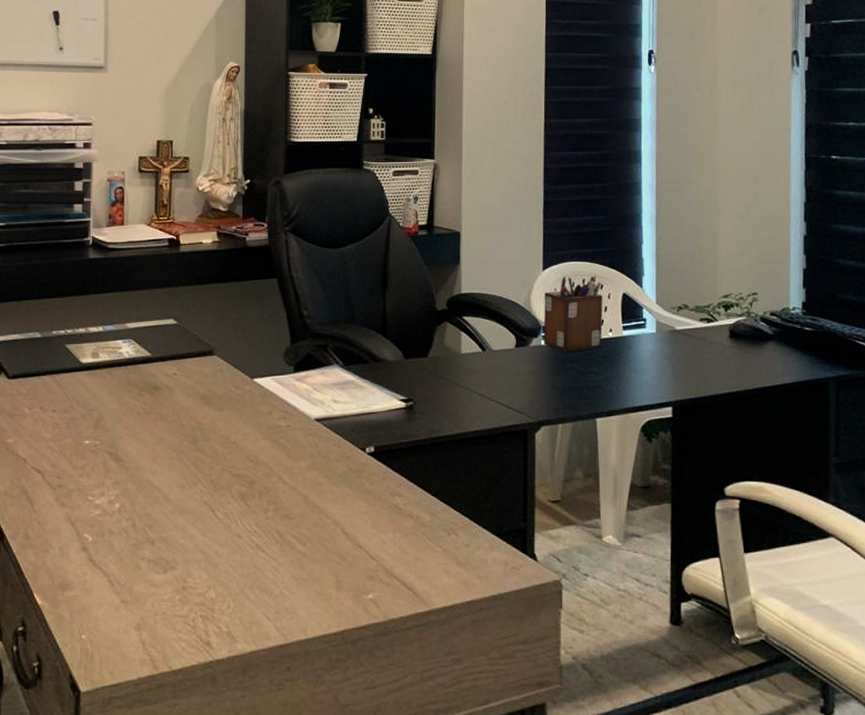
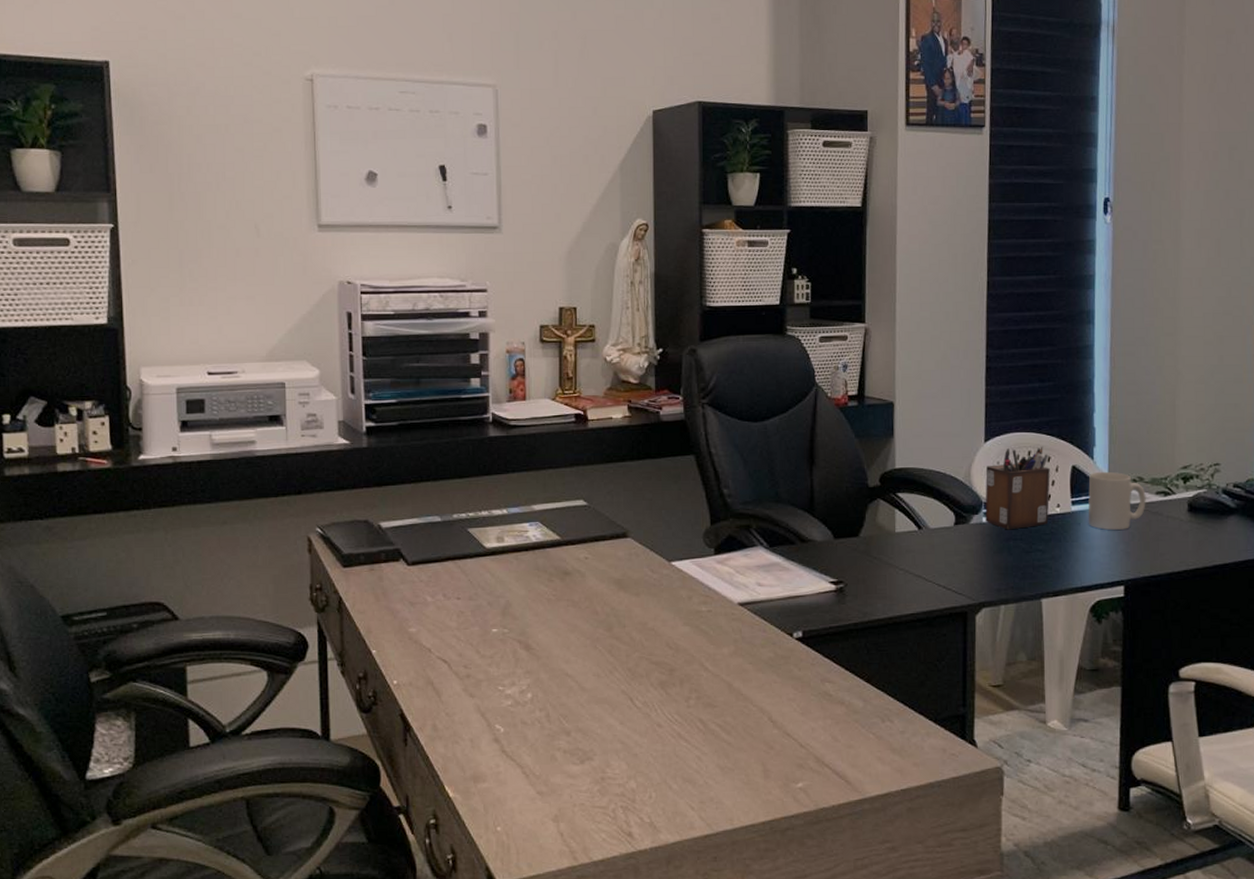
cup: none [638,299,691,355] -> present [1088,471,1146,531]

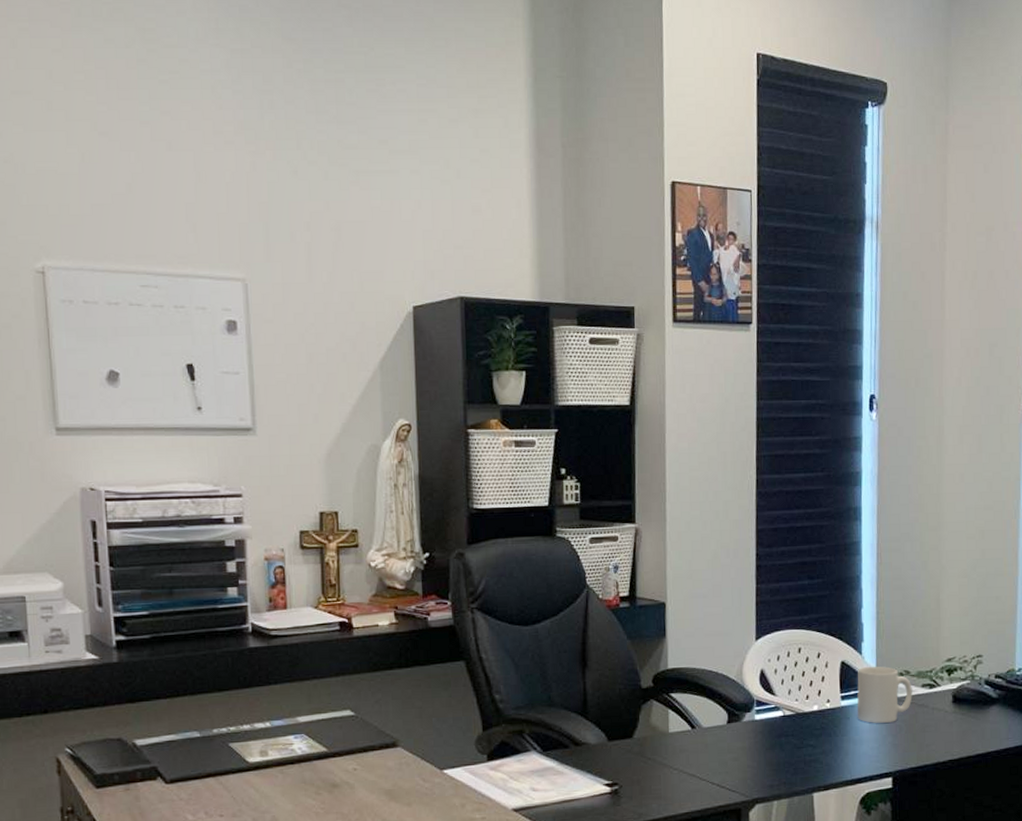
desk organizer: present [985,447,1050,530] -> none [757,643,820,727]

